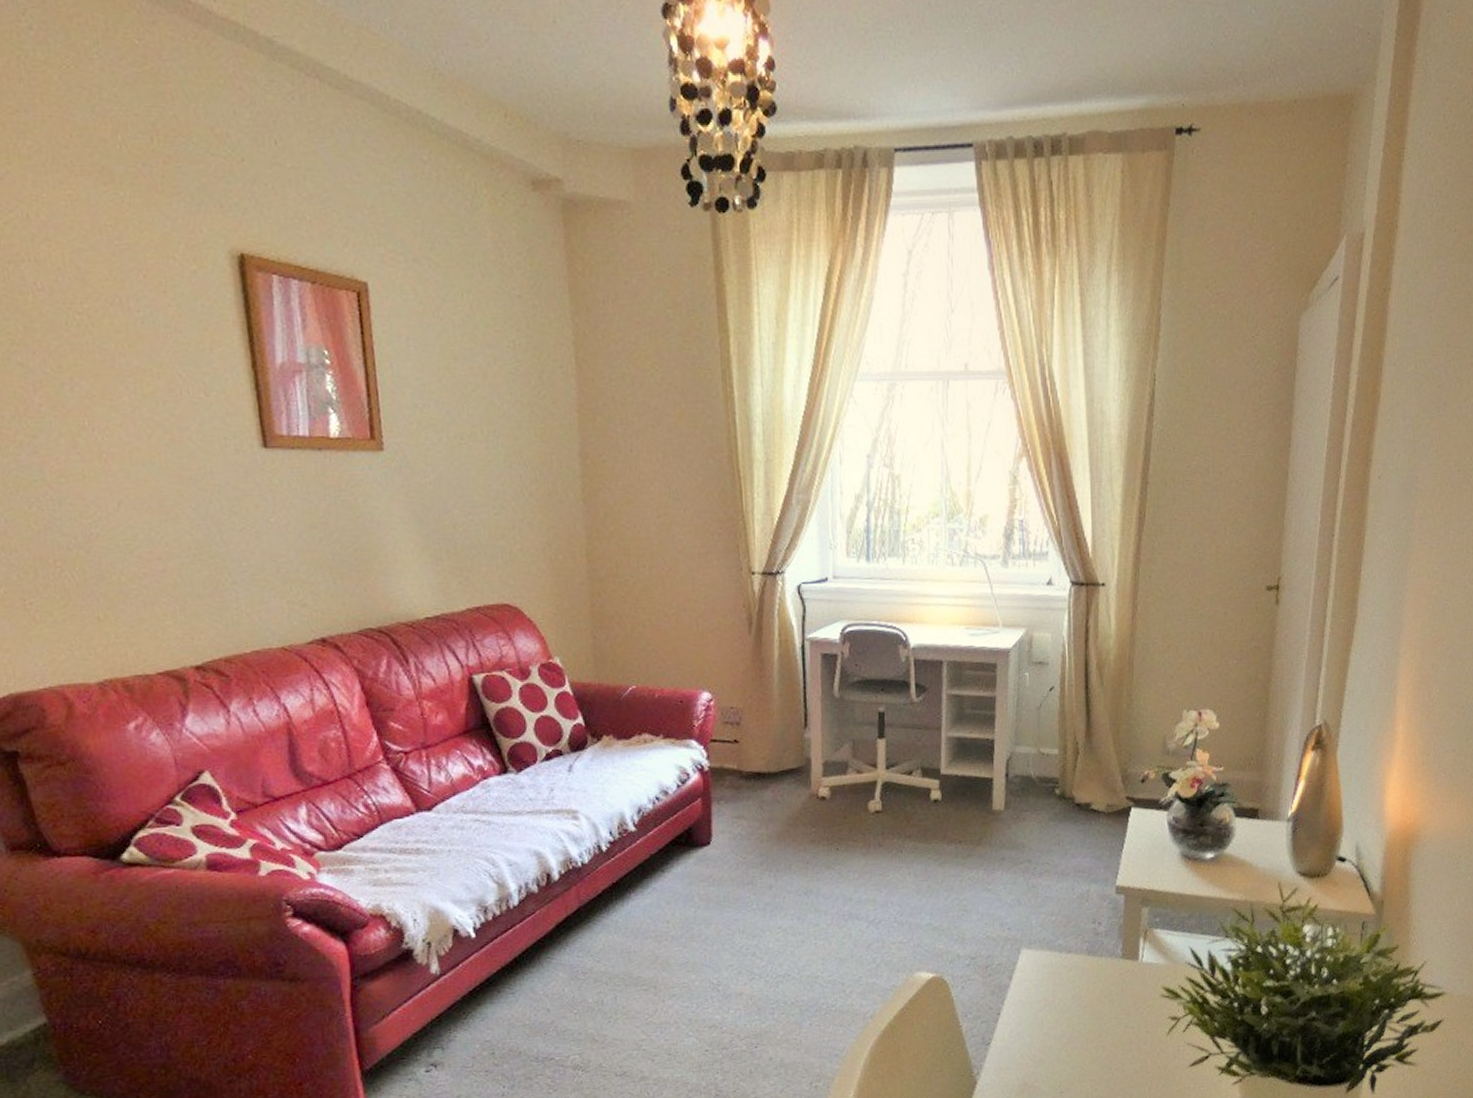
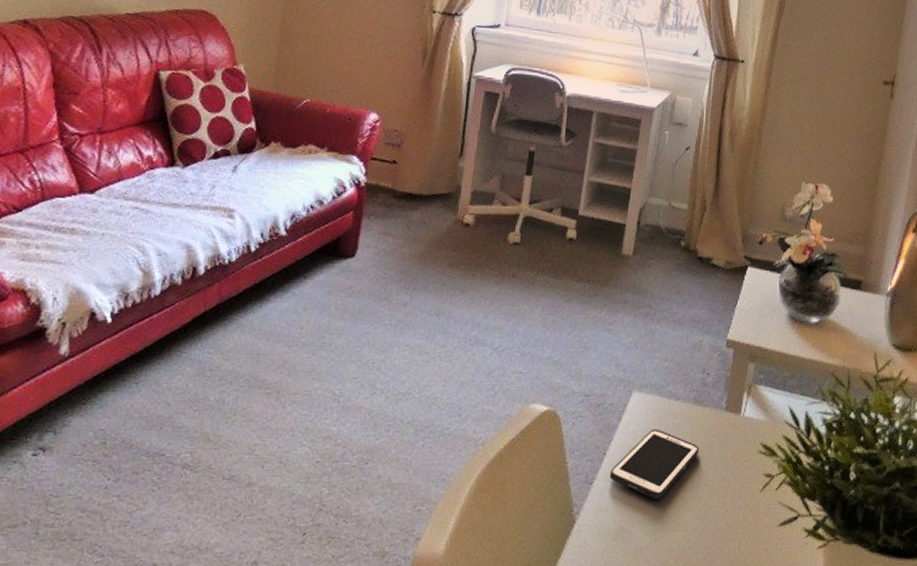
cell phone: none [1006,984,1097,1053] -> present [609,429,699,500]

